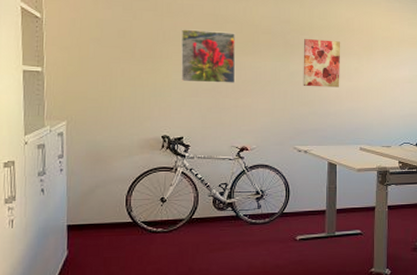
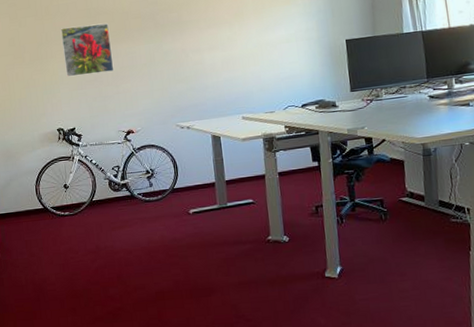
wall art: present [303,38,341,88] -> none [173,13,214,64]

